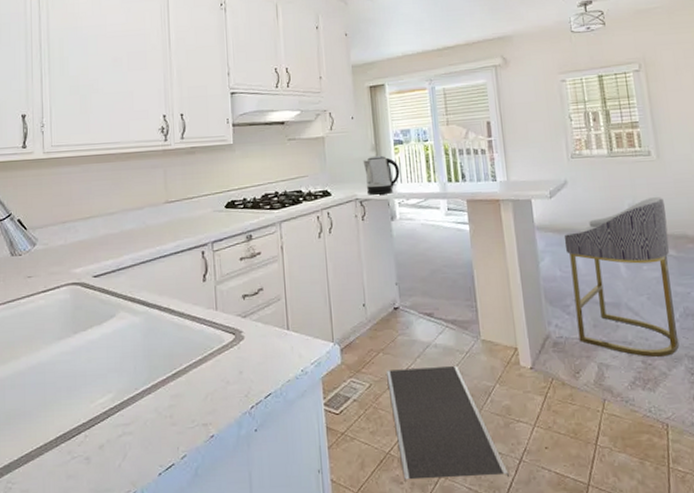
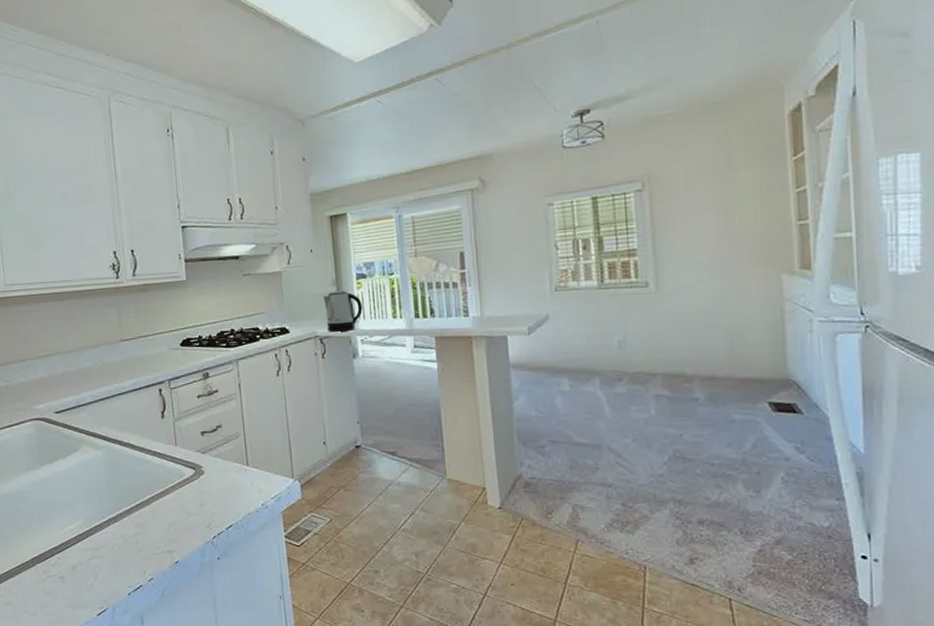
door mat: present [387,366,509,482] -> none [348,504,472,610]
bar stool: present [564,197,680,357] -> none [542,332,666,500]

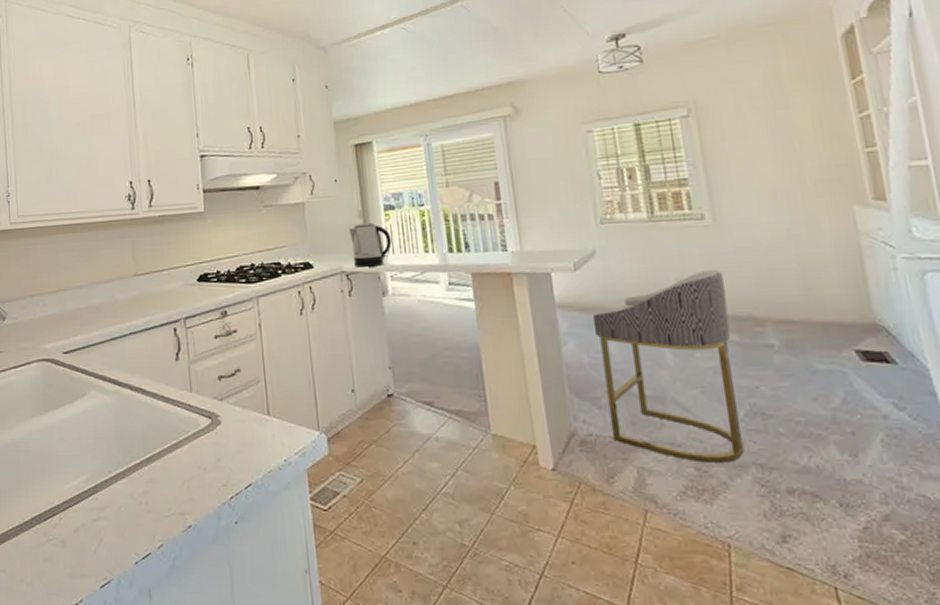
bar stool: none [542,332,666,500] -> present [592,270,745,463]

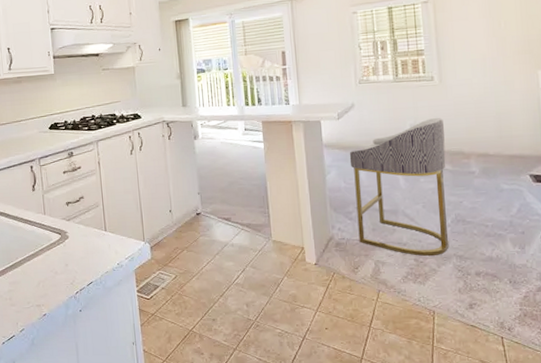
kettle: present [348,222,392,267] -> none [169,82,202,118]

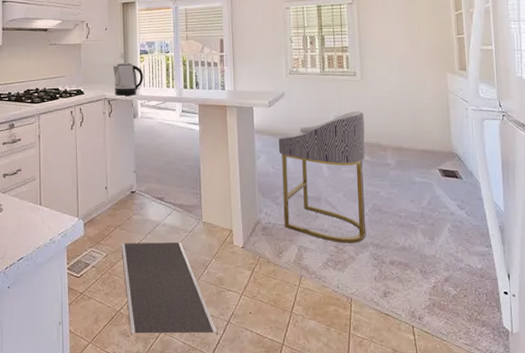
kettle: none [169,82,202,118] -> present [112,62,144,96]
door mat: none [190,262,294,353] -> present [122,243,218,335]

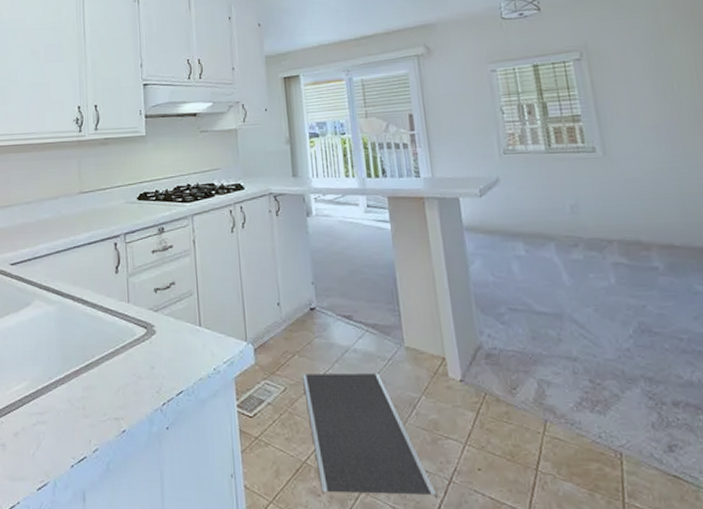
kettle: present [112,62,144,96] -> none [277,148,316,190]
bar stool: present [278,111,367,243] -> none [496,198,634,376]

